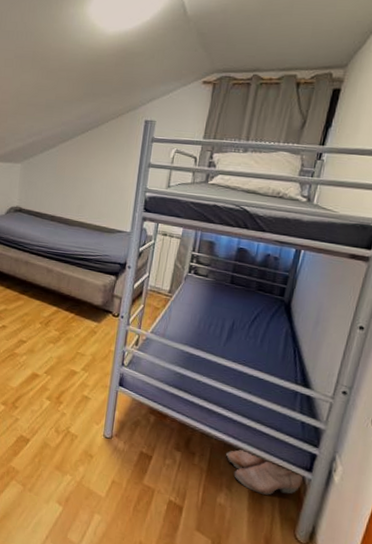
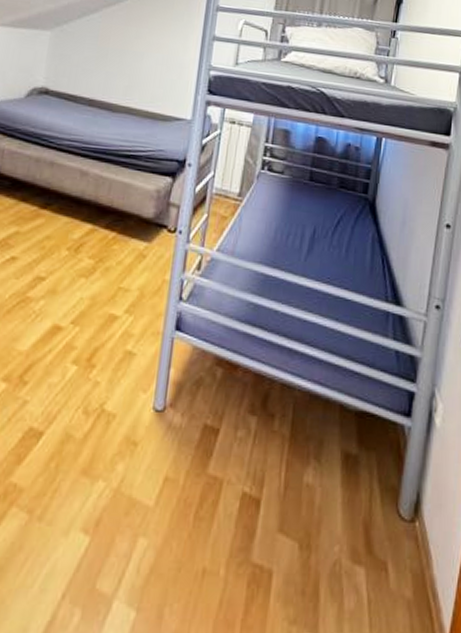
boots: present [226,449,303,495] -> none [312,399,402,459]

